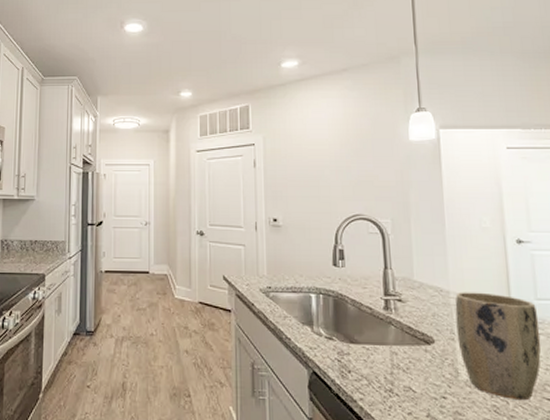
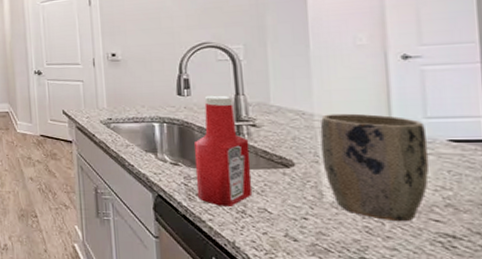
ketchup bottle: none [347,268,399,385] -> present [194,95,252,206]

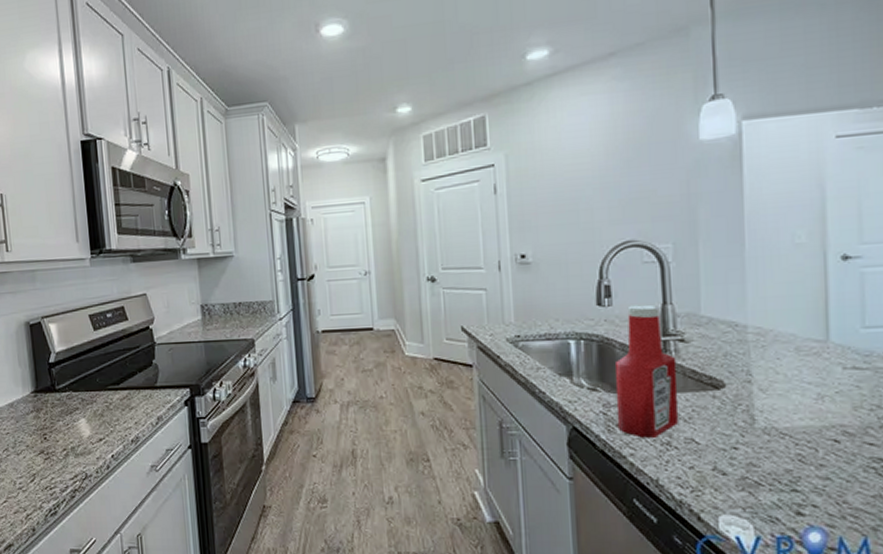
plant pot: present [320,113,430,222] -> none [753,323,866,447]

